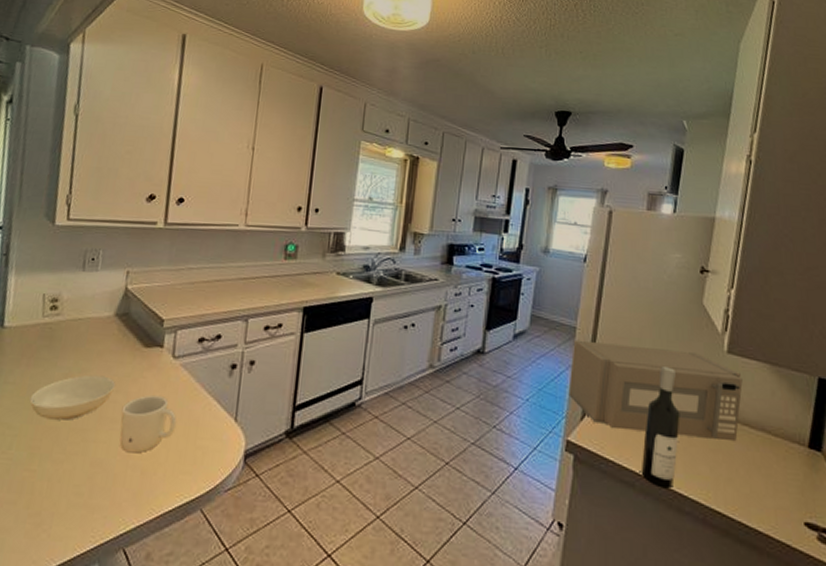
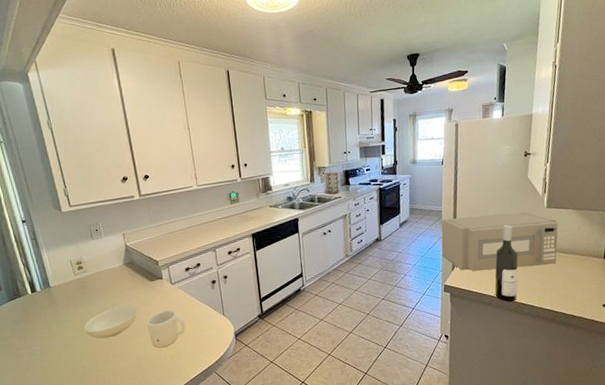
spice rack: none [414,238,443,273] -> present [323,169,340,194]

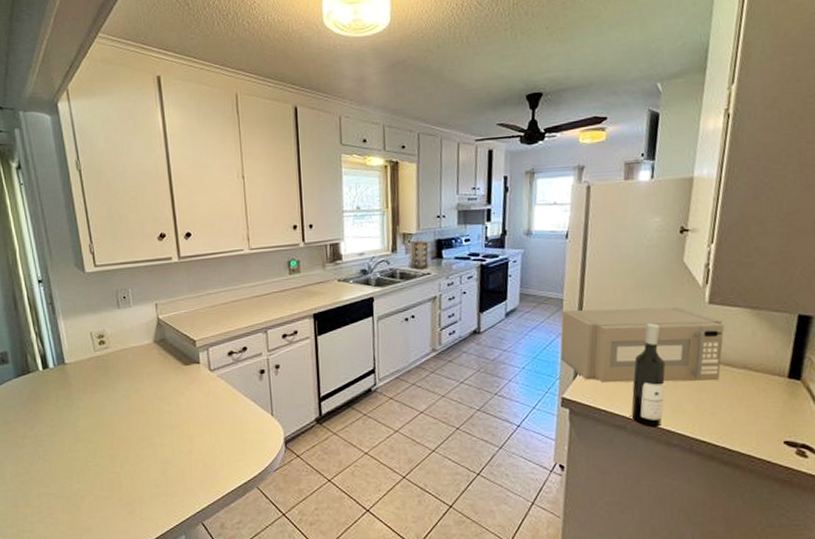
bowl: present [83,304,138,339] -> none [101,392,168,432]
mug: present [146,309,186,348] -> none [176,402,224,451]

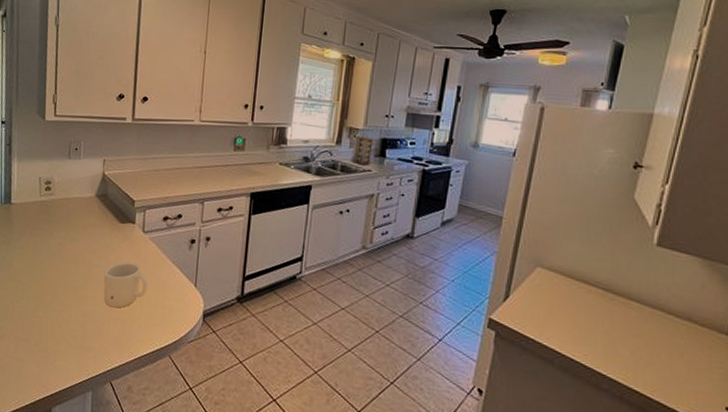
mug: none [176,402,224,451] -> present [103,262,148,308]
microwave: present [560,307,725,384] -> none [492,228,671,329]
bottle: present [631,323,666,428] -> none [560,256,603,368]

